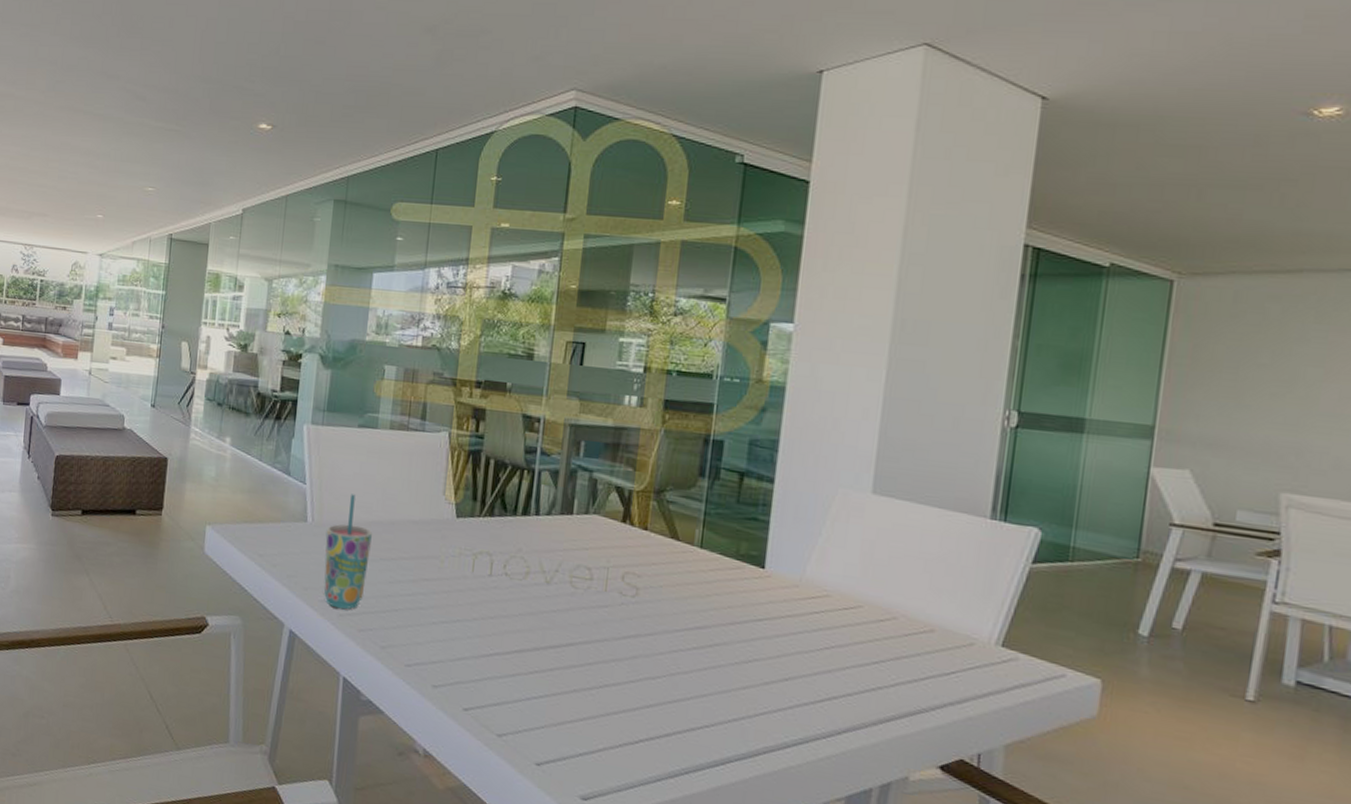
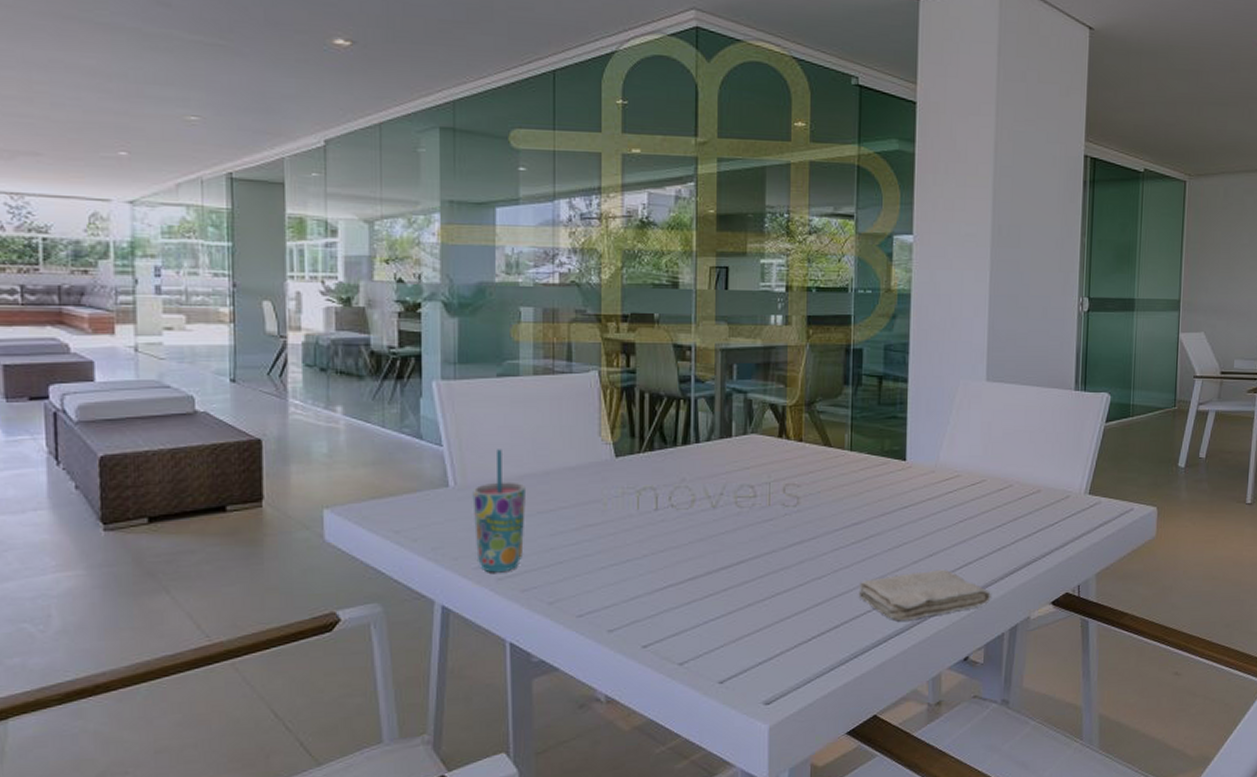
washcloth: none [696,691,859,751] -> present [858,569,991,621]

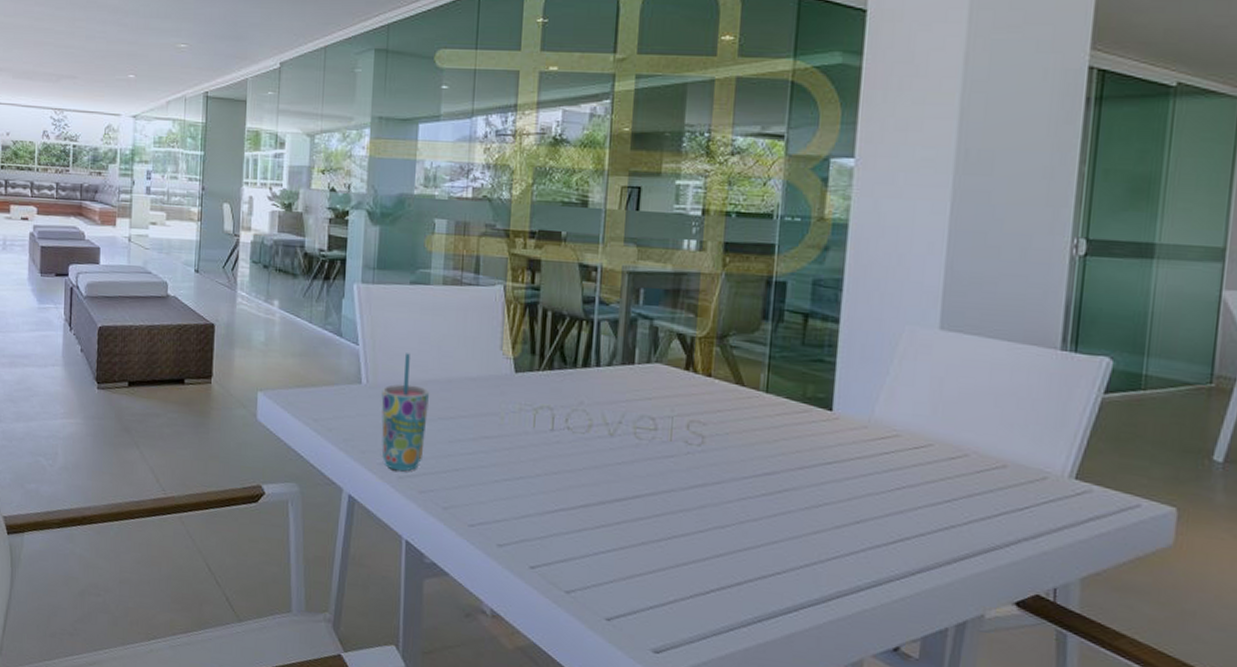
washcloth: present [858,569,991,621] -> none [767,538,933,593]

